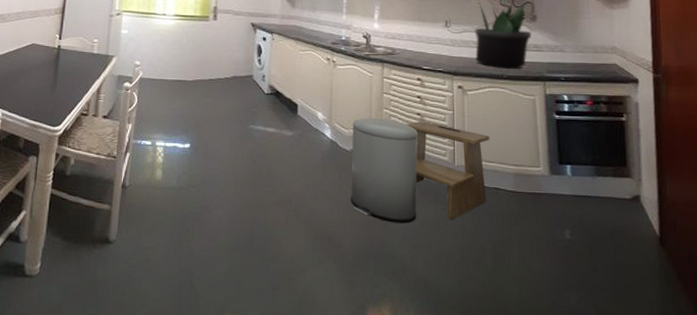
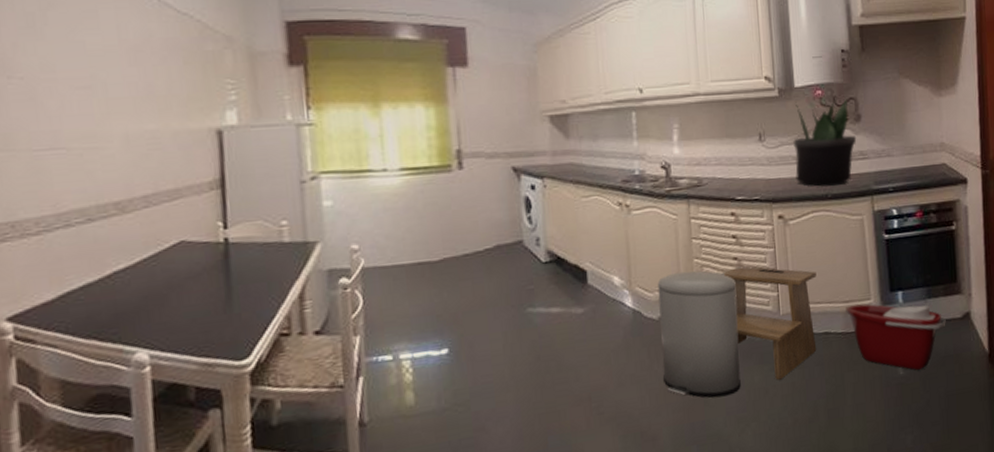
bucket: none [515,169,615,238] -> present [845,303,946,371]

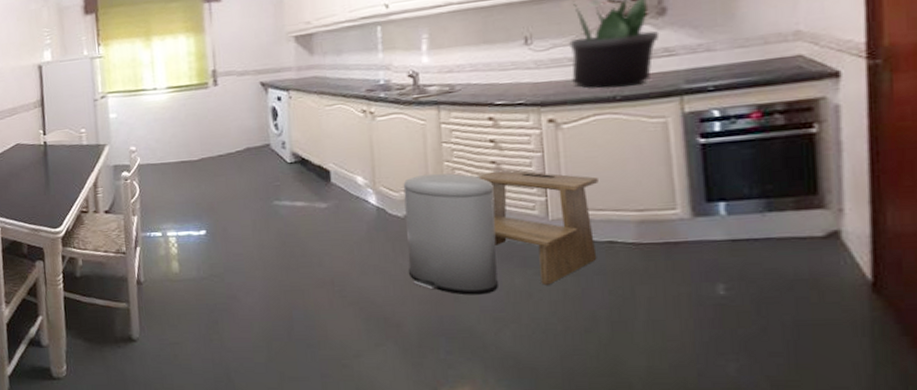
bucket: present [845,303,946,371] -> none [639,213,797,293]

